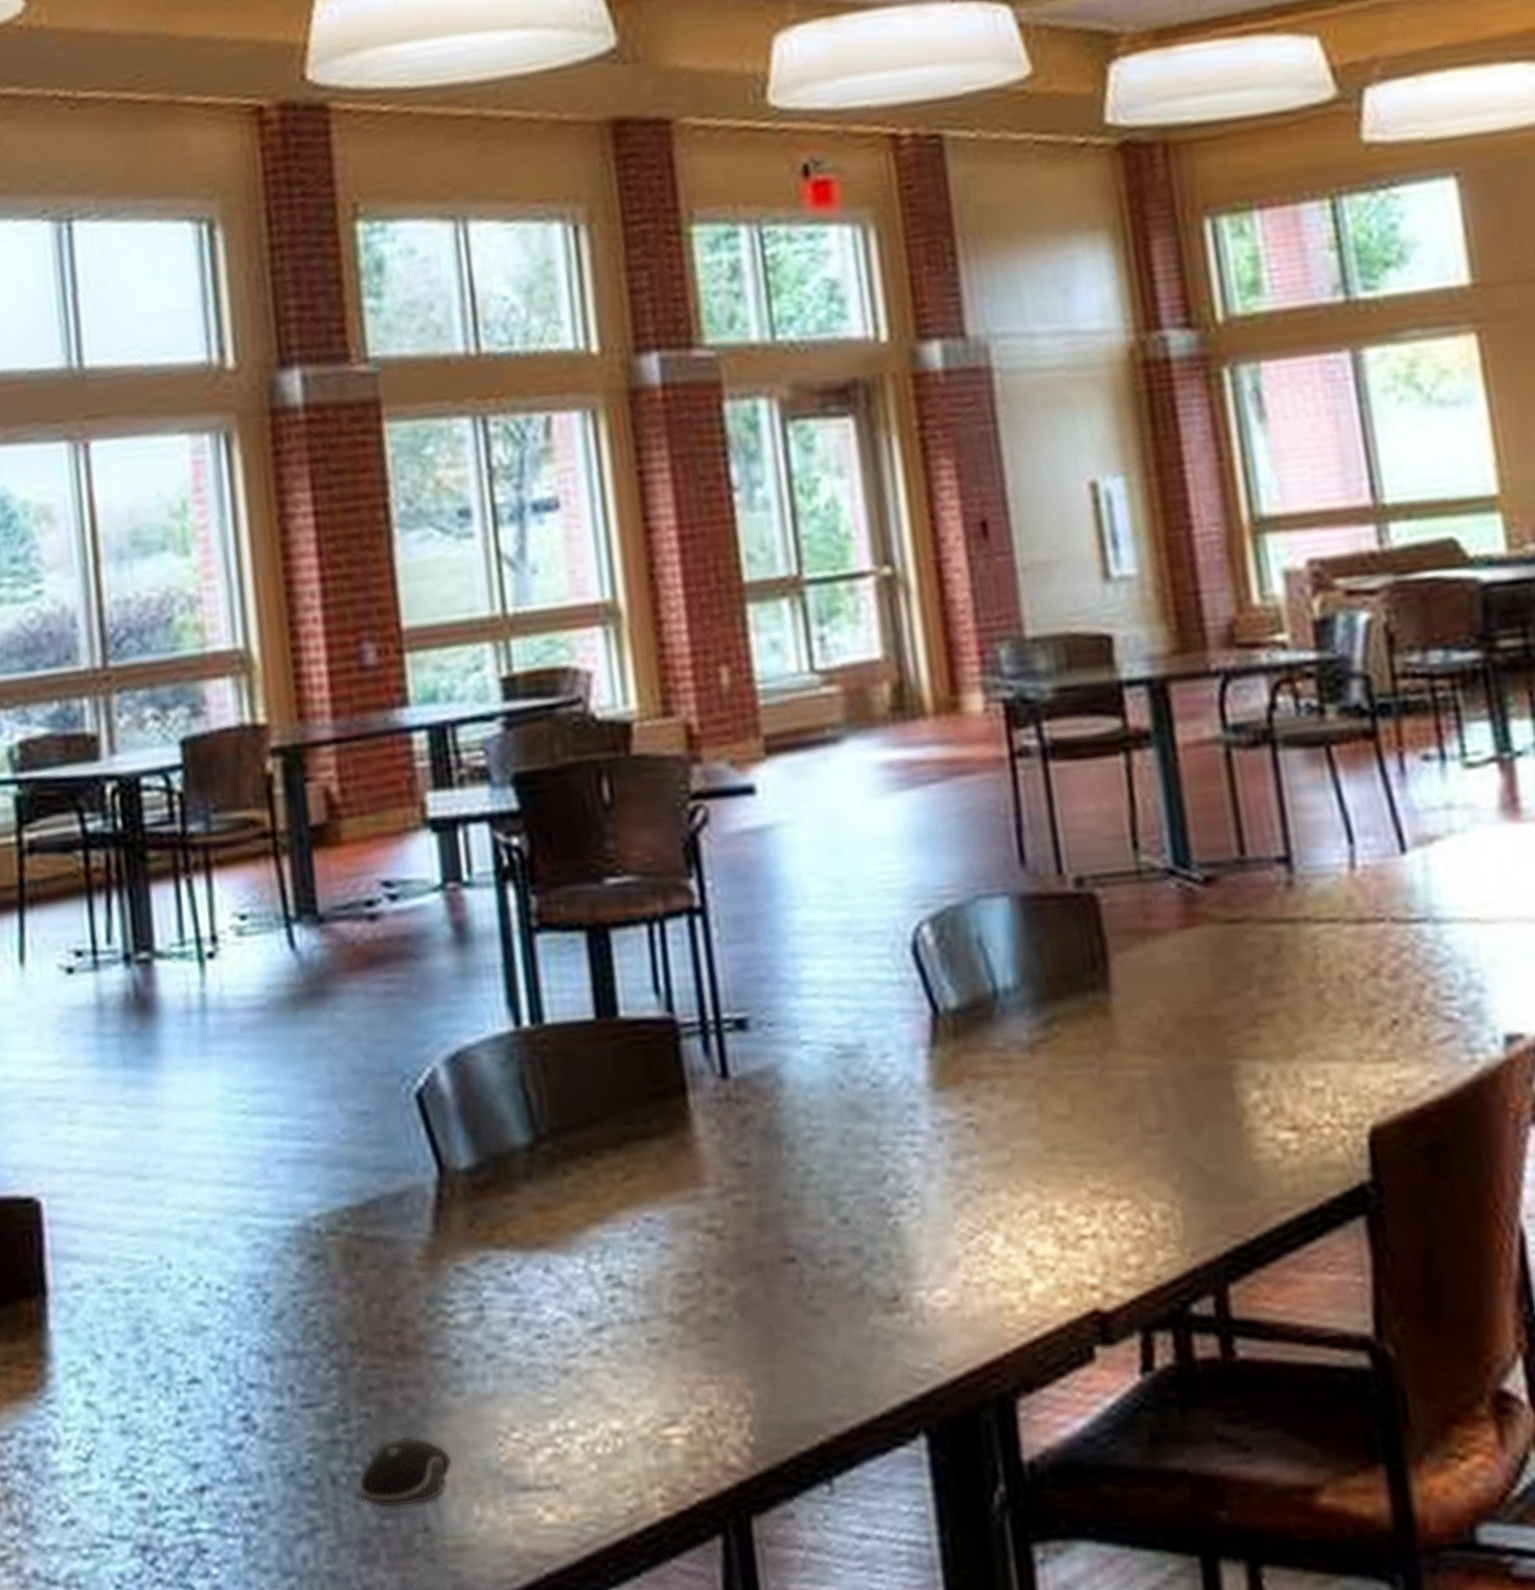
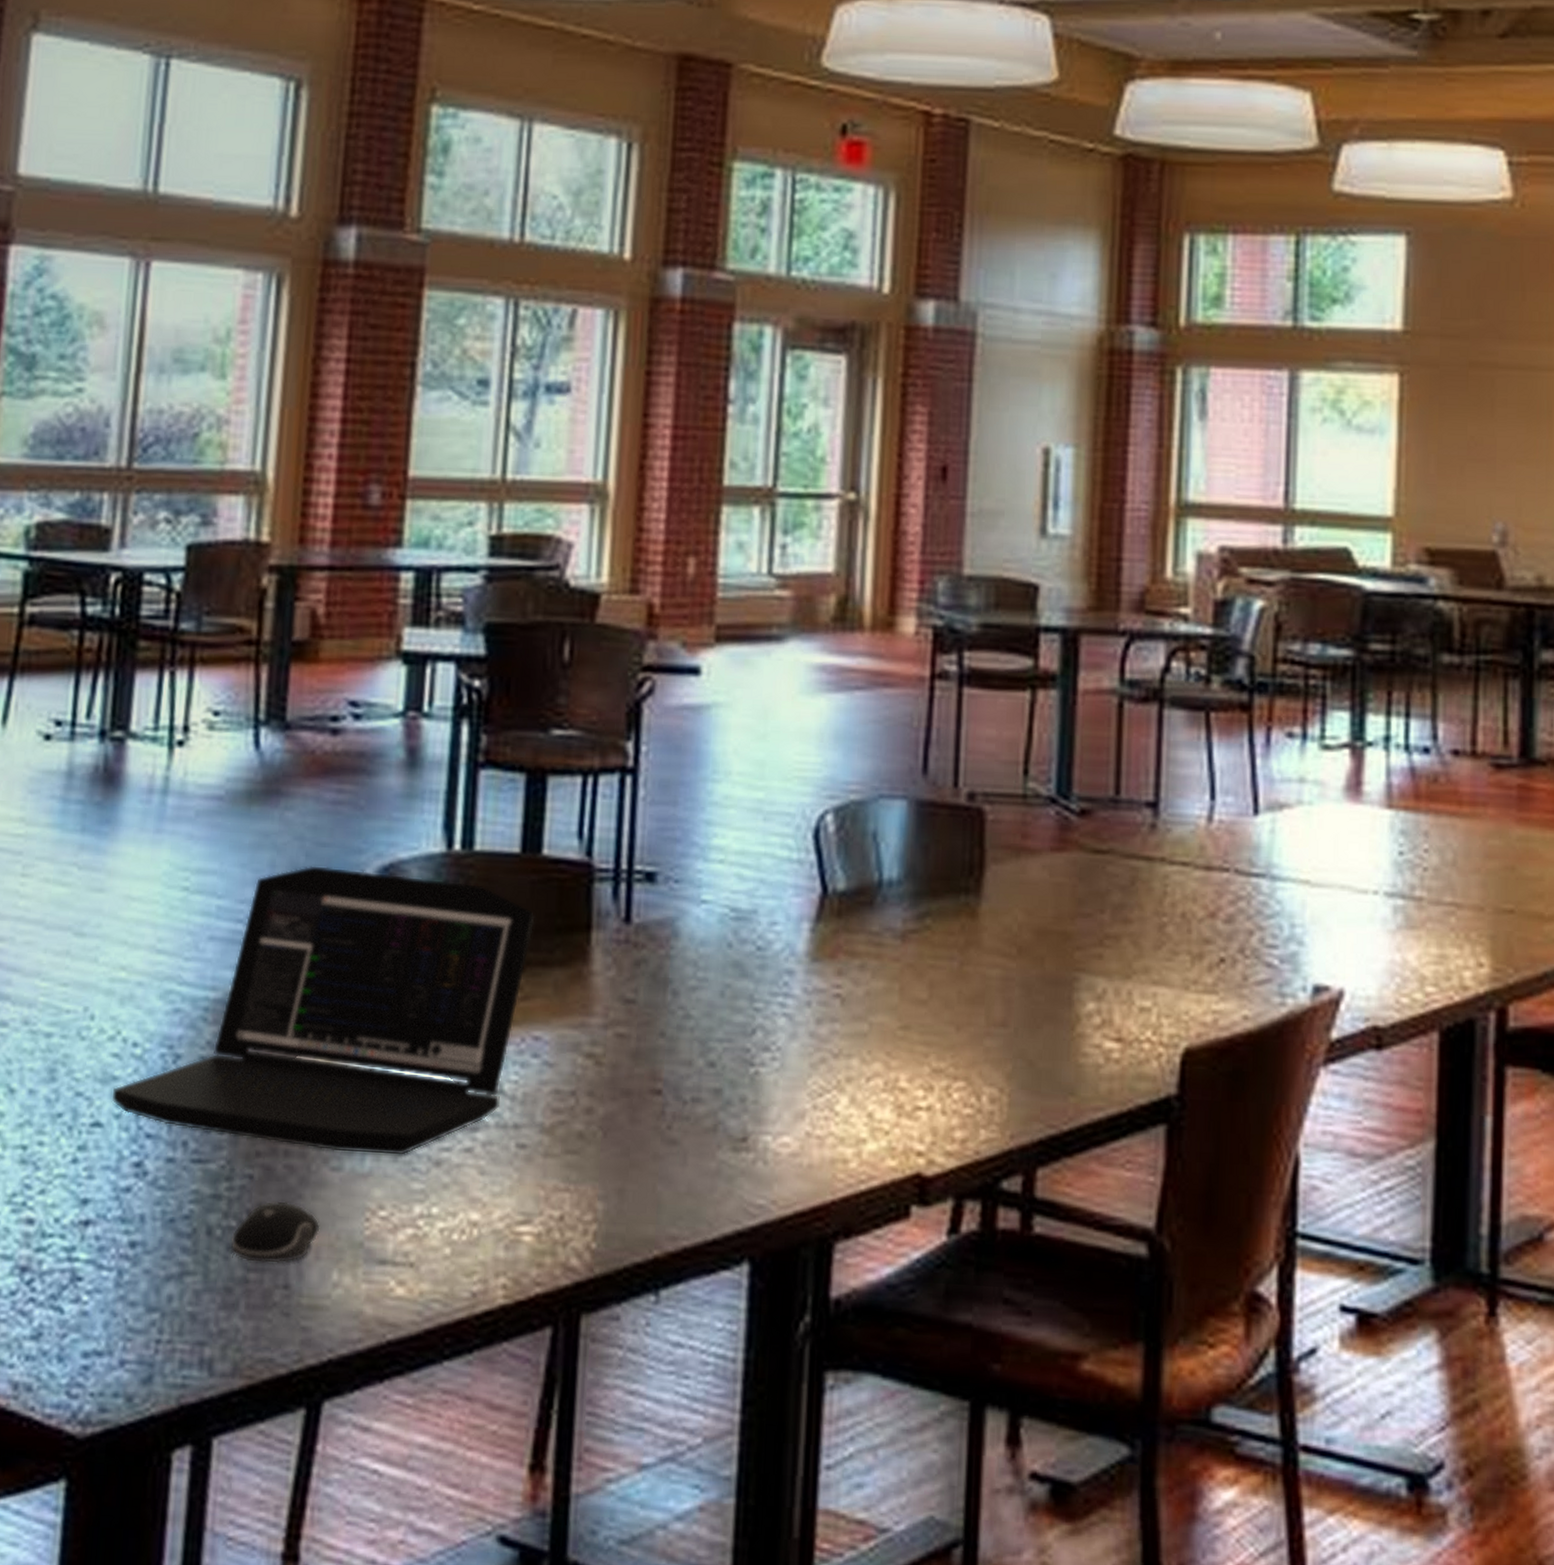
laptop: none [205,1060,625,1375] -> present [111,866,535,1155]

